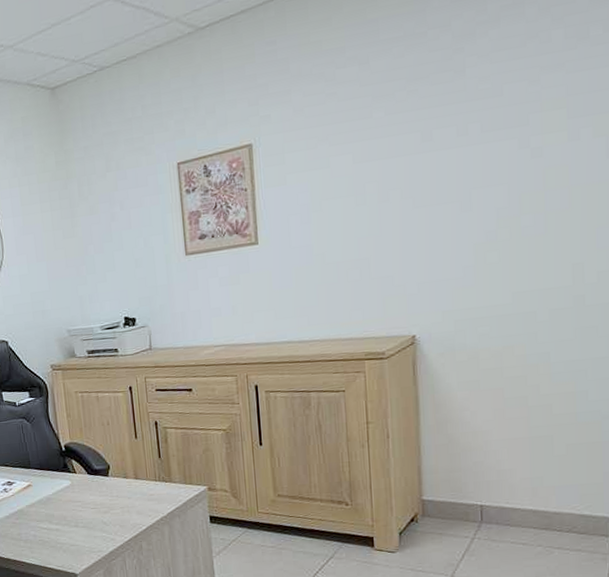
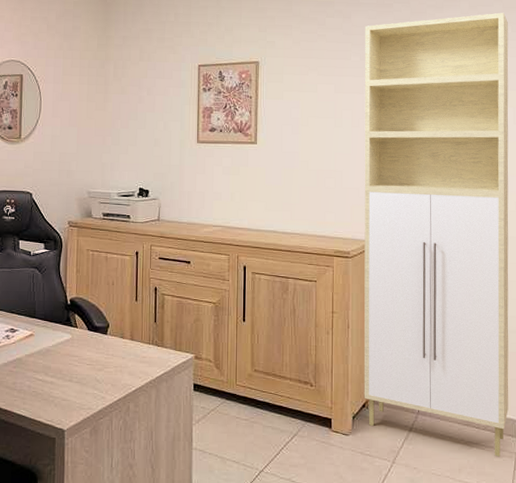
shelving unit: none [389,7,602,561] -> present [363,12,509,457]

